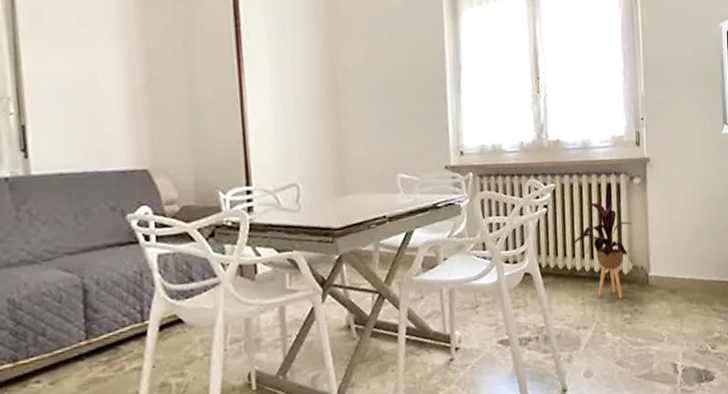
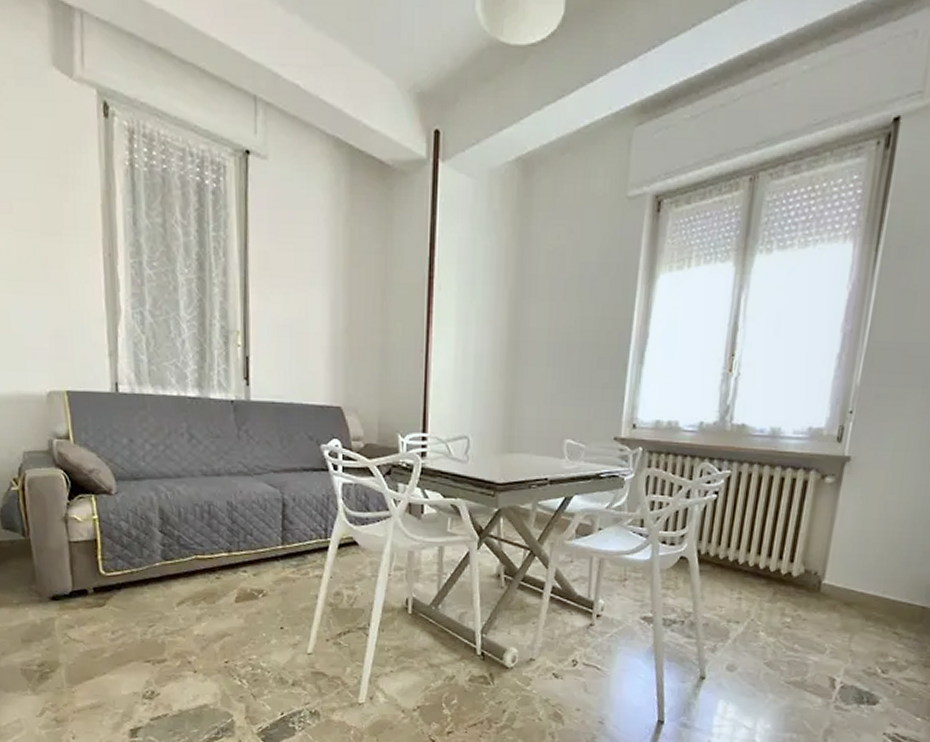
house plant: present [571,182,632,299] -> none [737,477,814,601]

